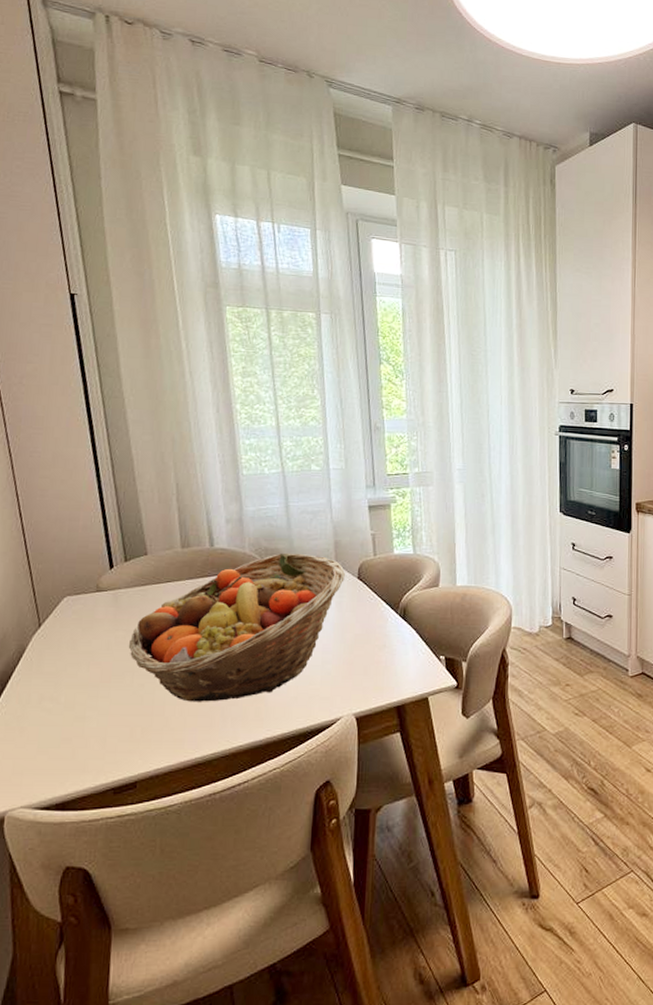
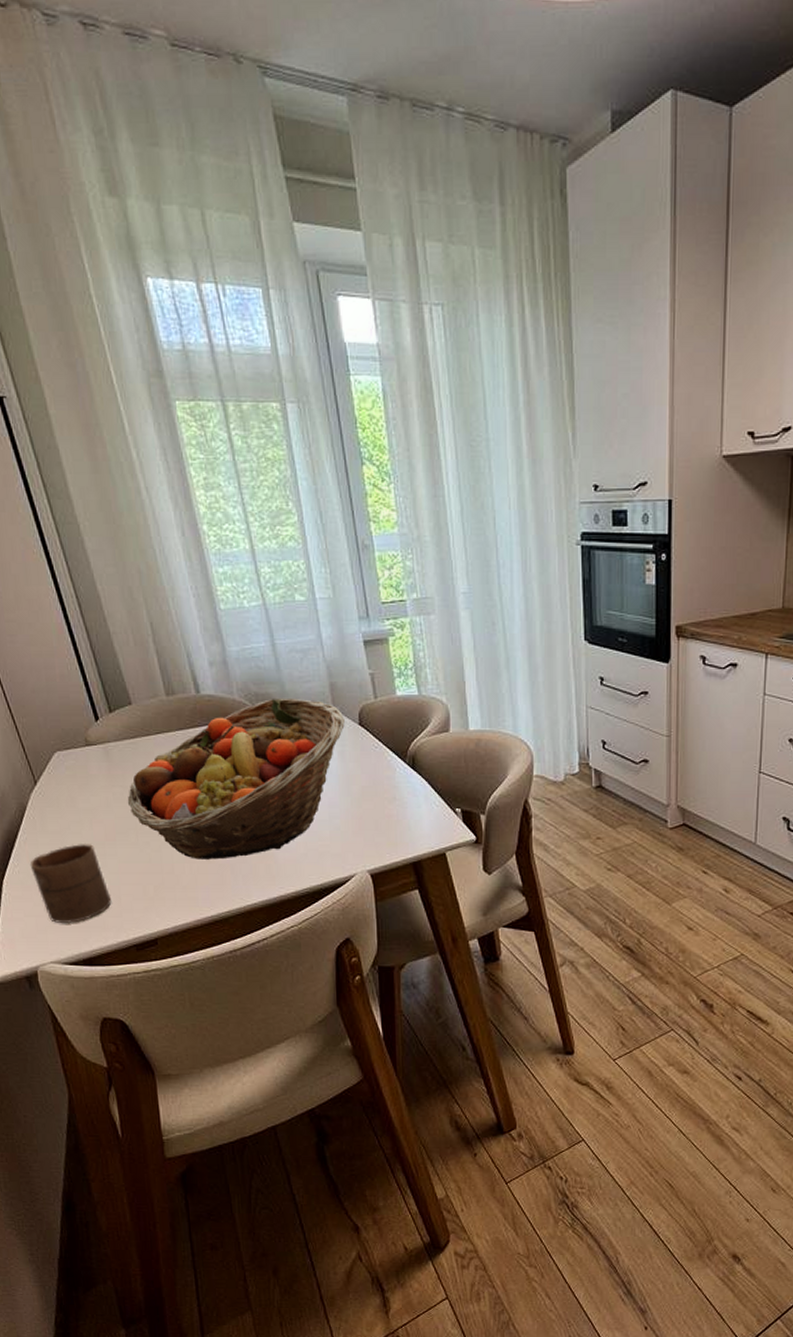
cup: none [17,686,97,765] -> present [29,844,112,923]

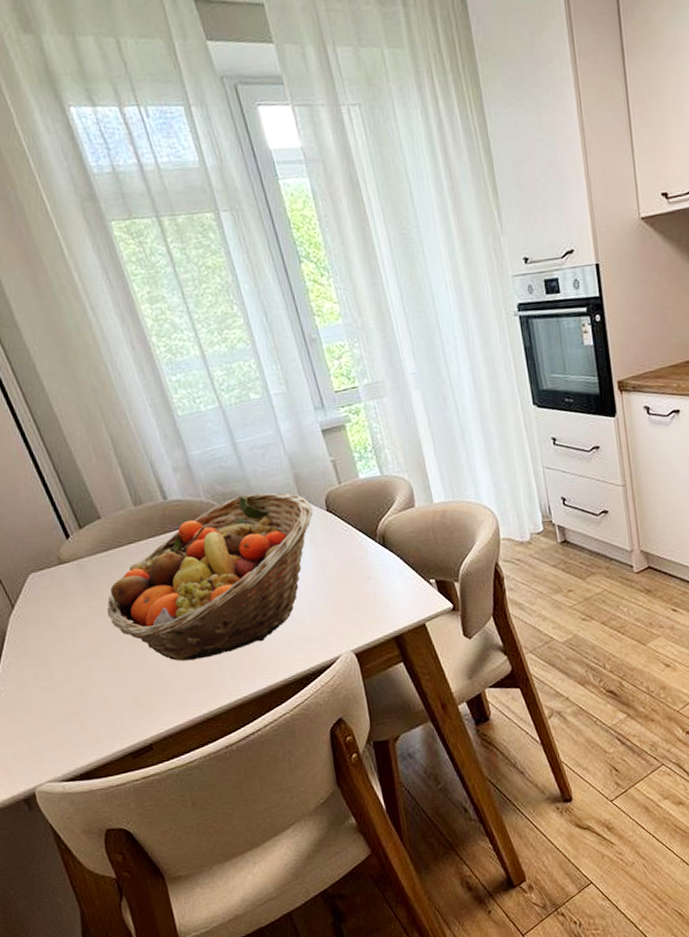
cup: present [29,844,112,923] -> none [15,660,103,742]

